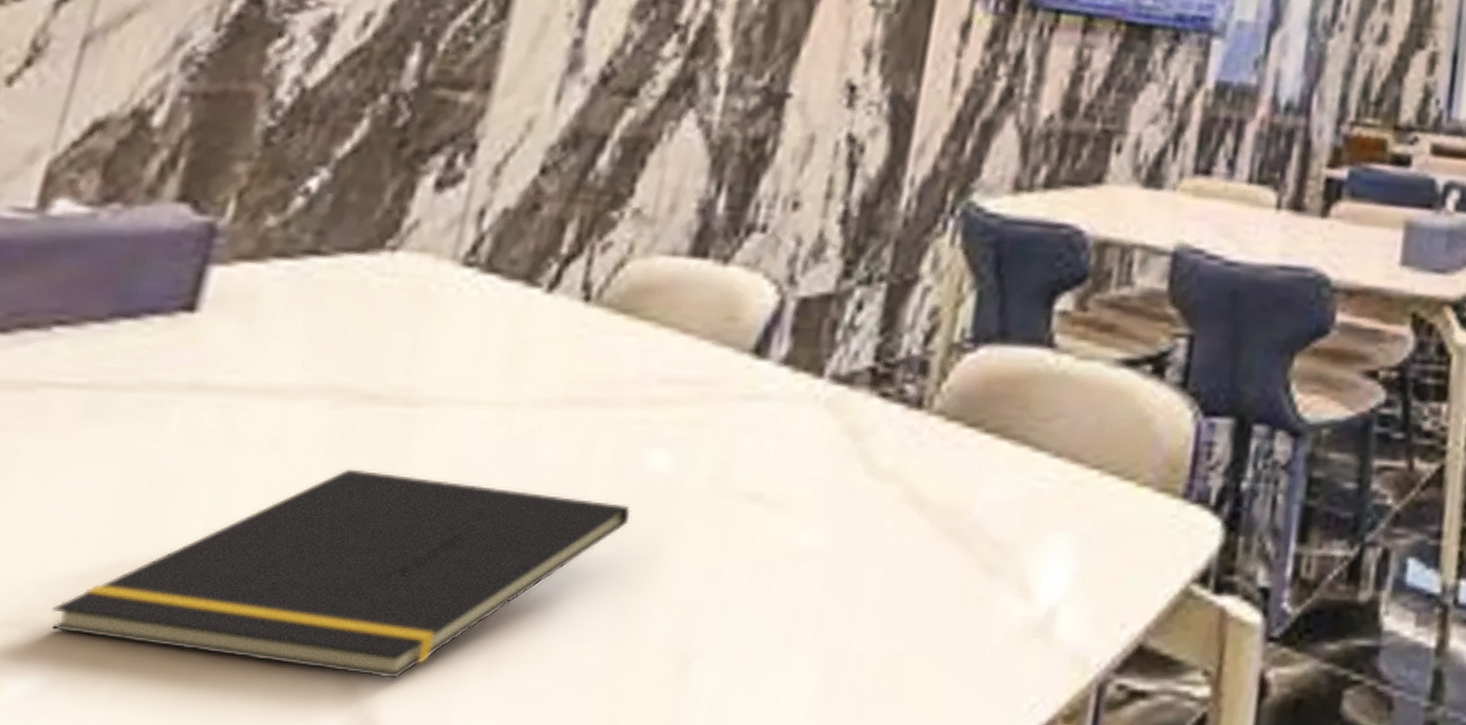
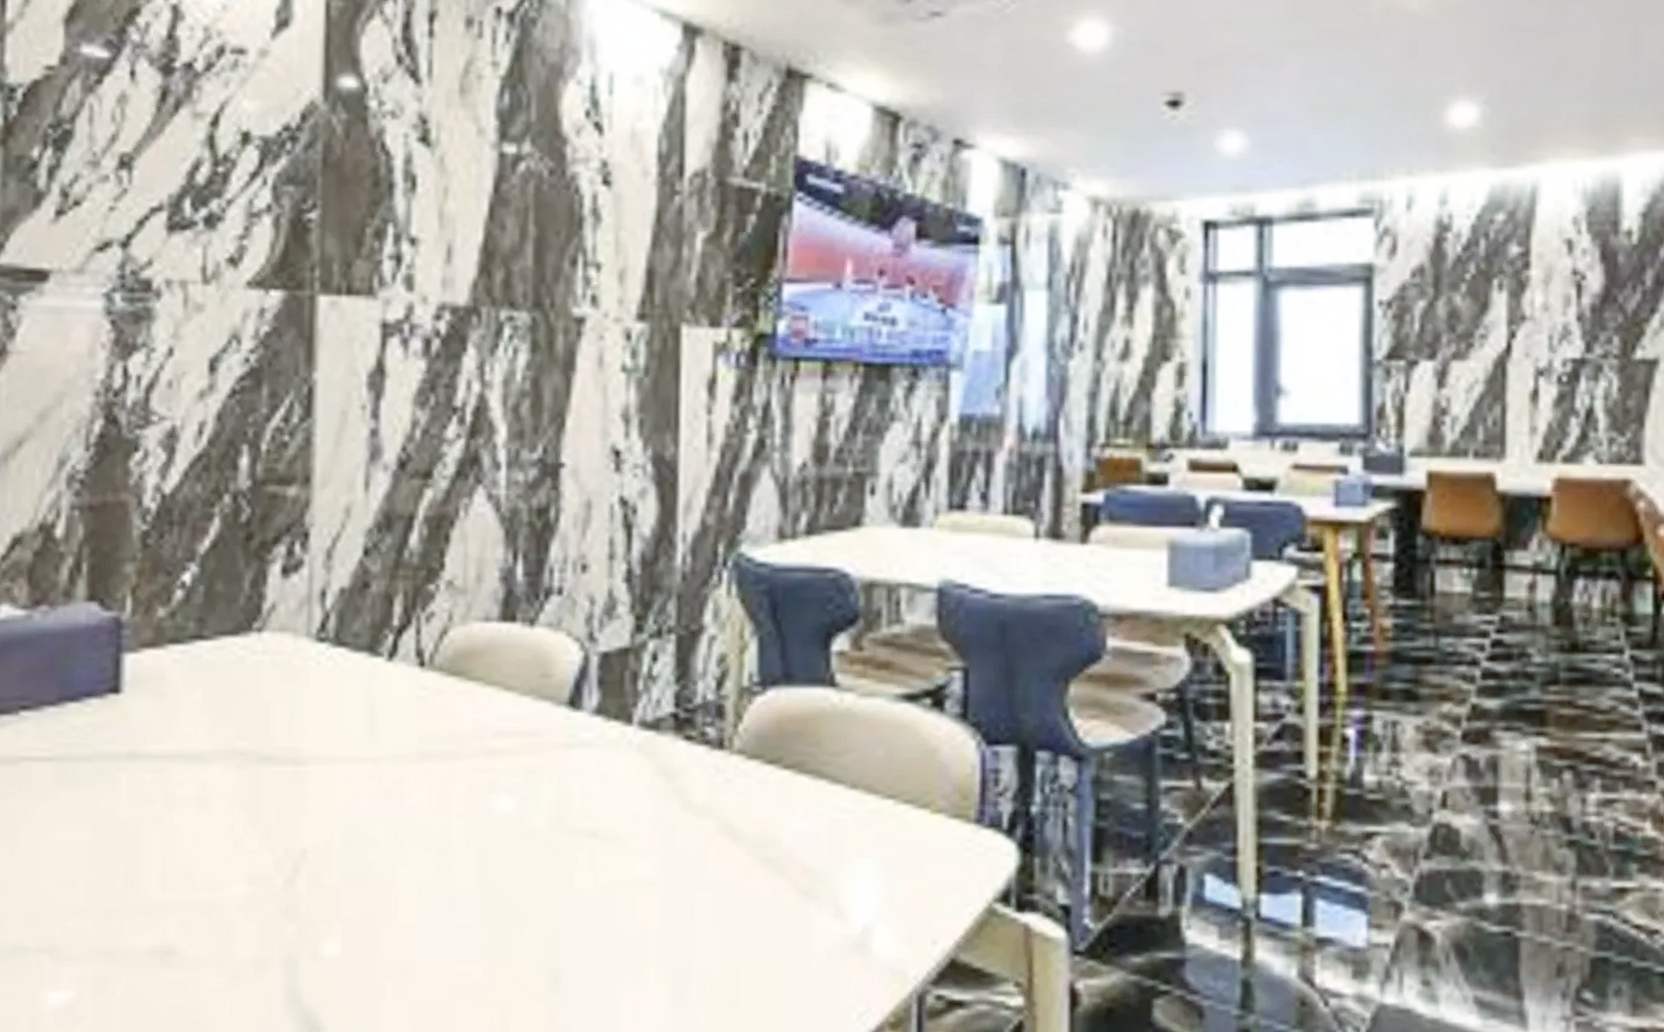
notepad: present [51,468,631,679] -> none [67,819,490,992]

